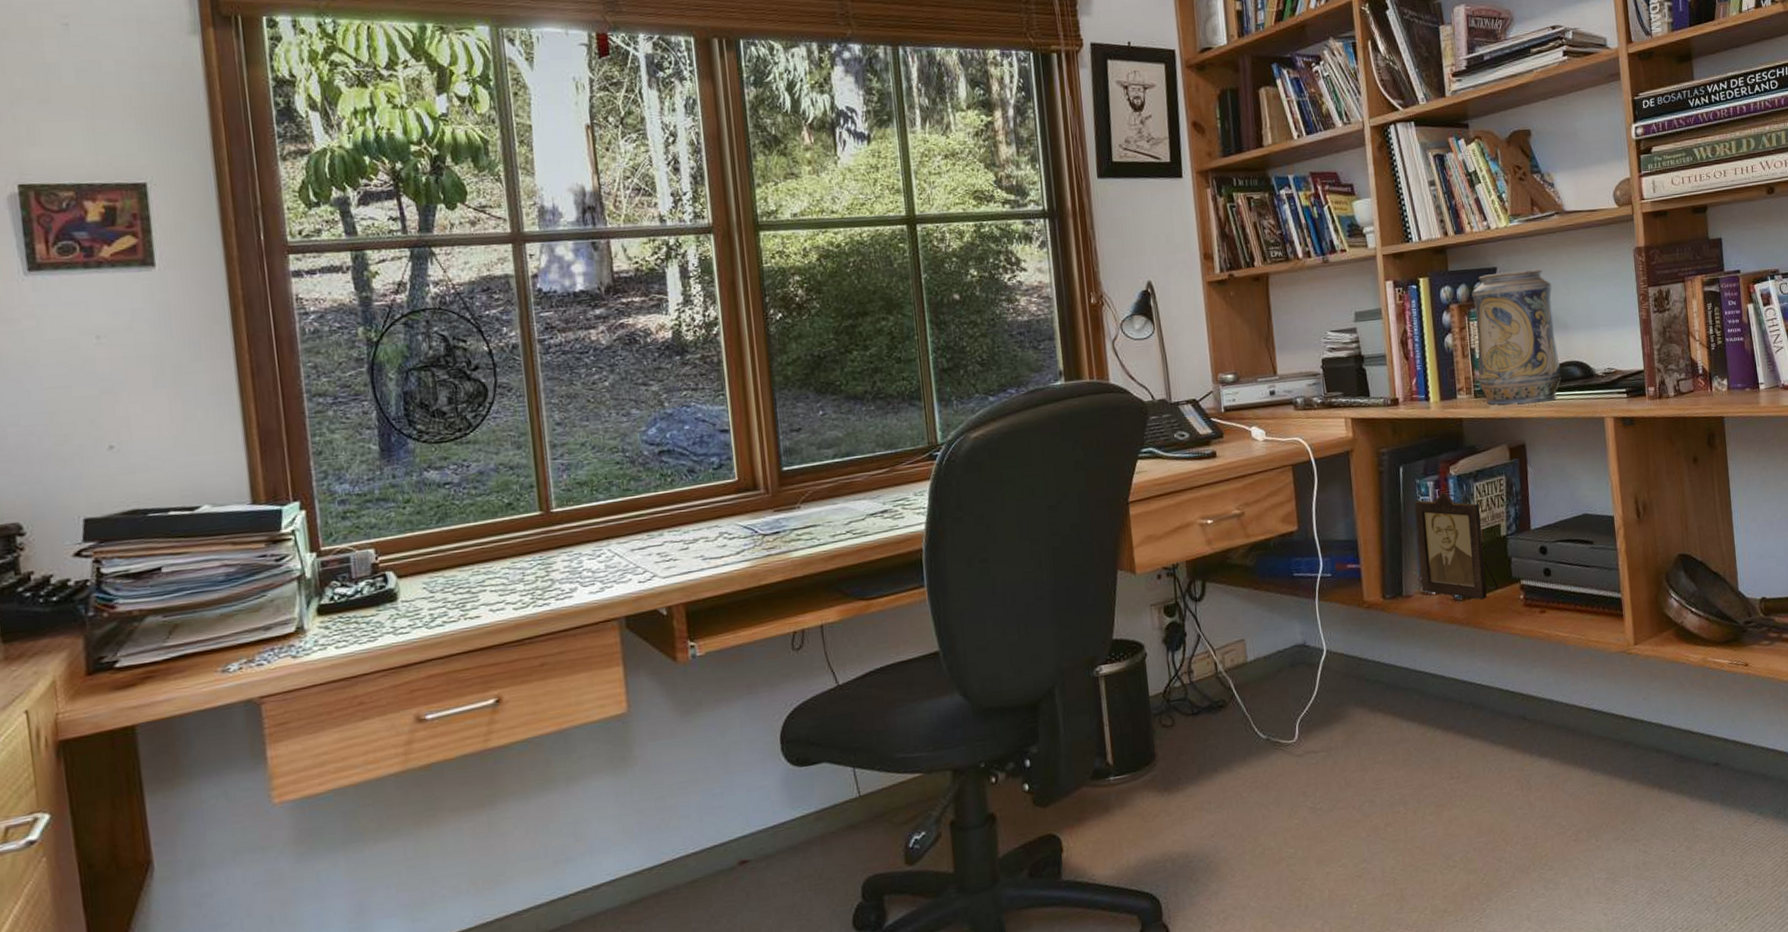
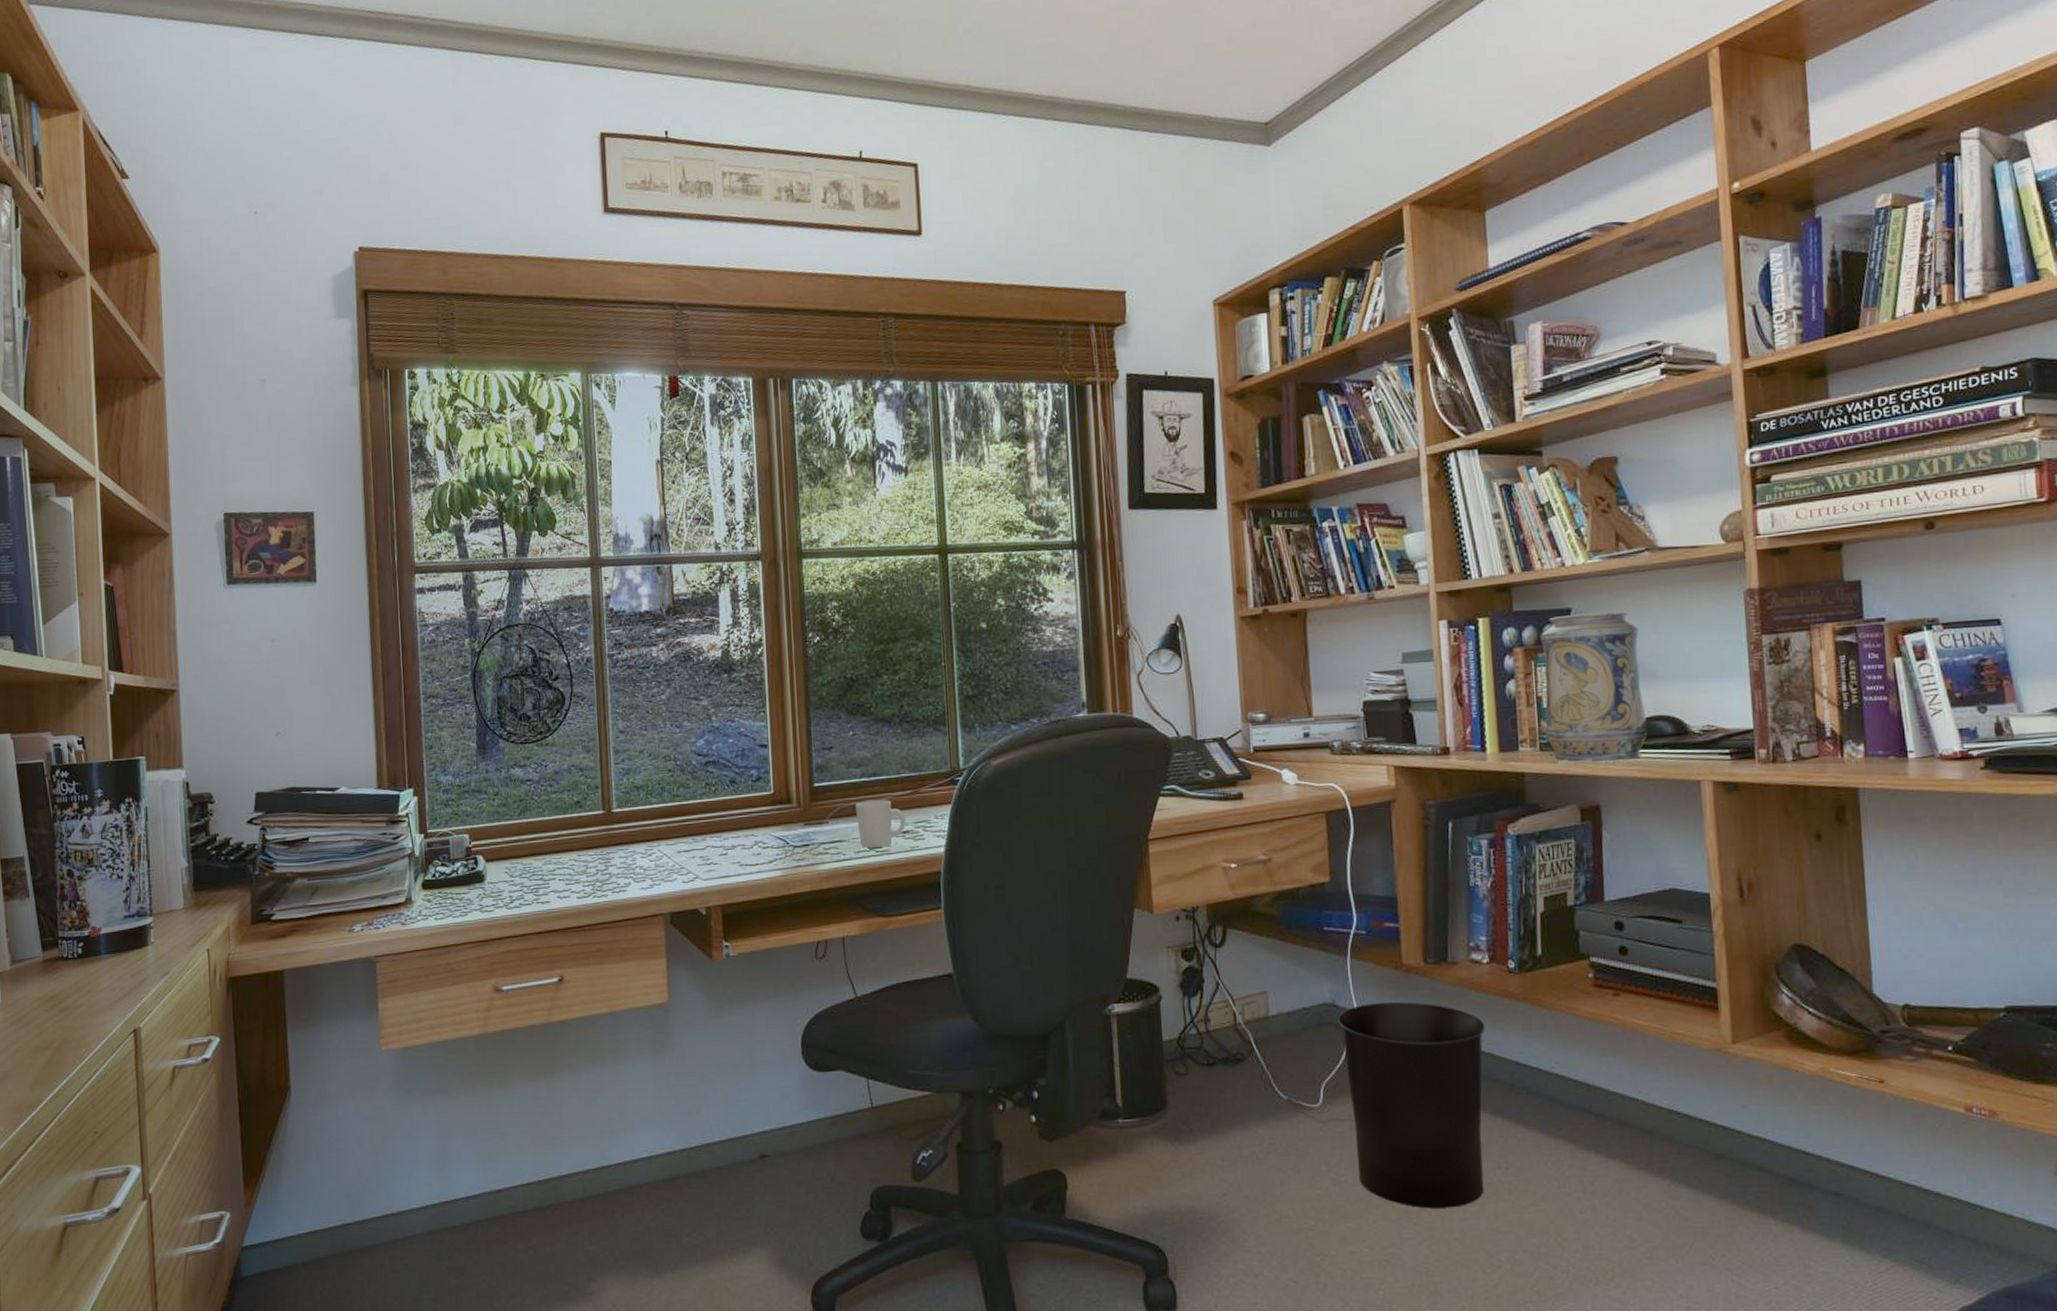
mug: none [829,480,884,531] -> present [856,800,906,848]
waste bin: none [1309,635,1440,824] -> present [1338,1002,1486,1209]
photo frame: present [1414,491,1498,600] -> none [1464,851,1562,975]

